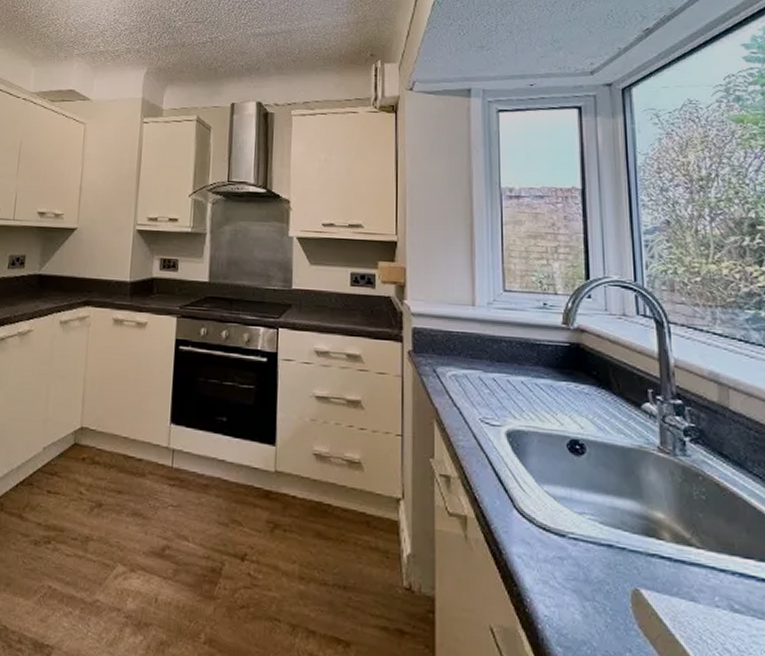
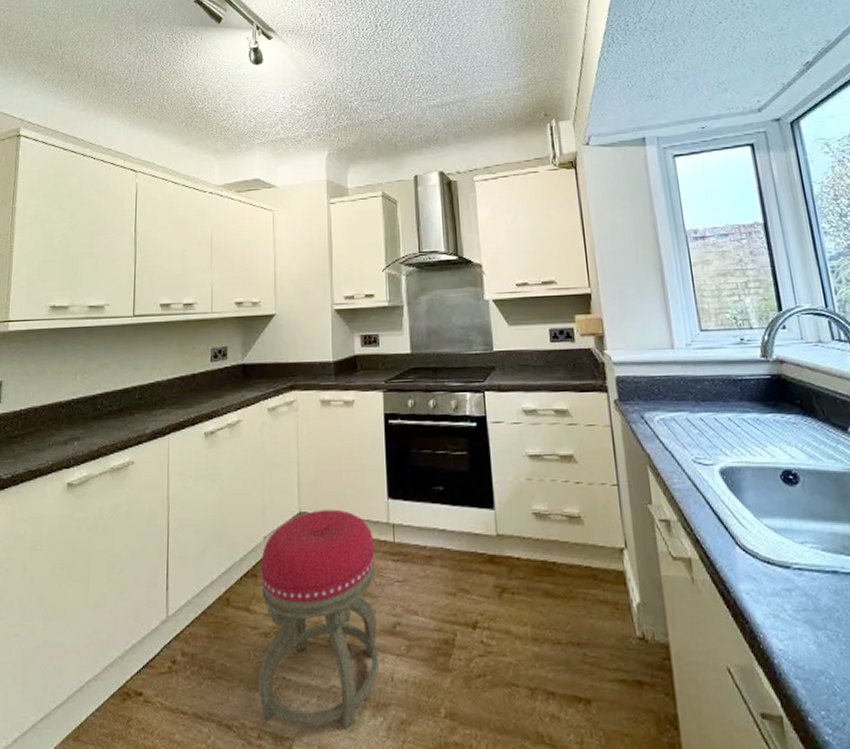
stool: none [23,427,153,644] -> present [258,509,379,730]

